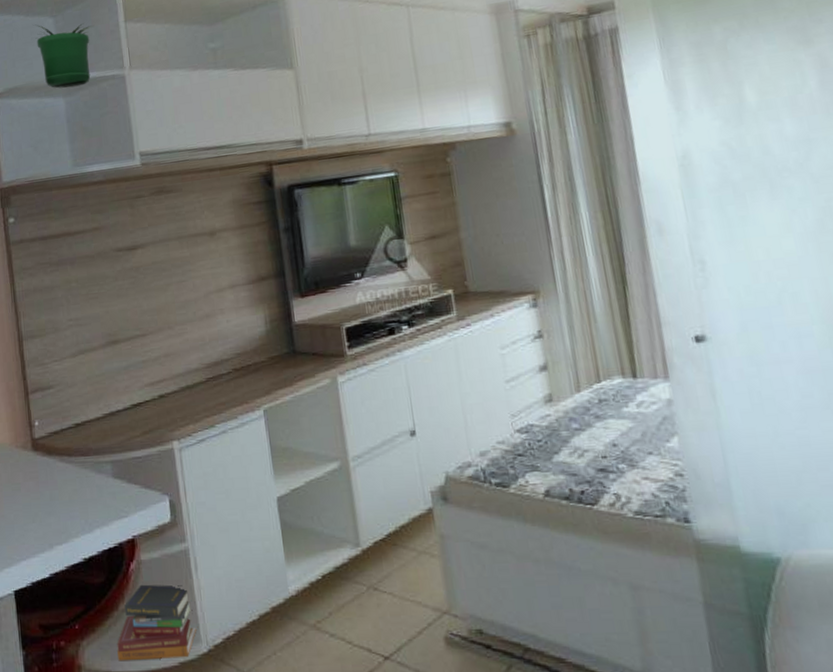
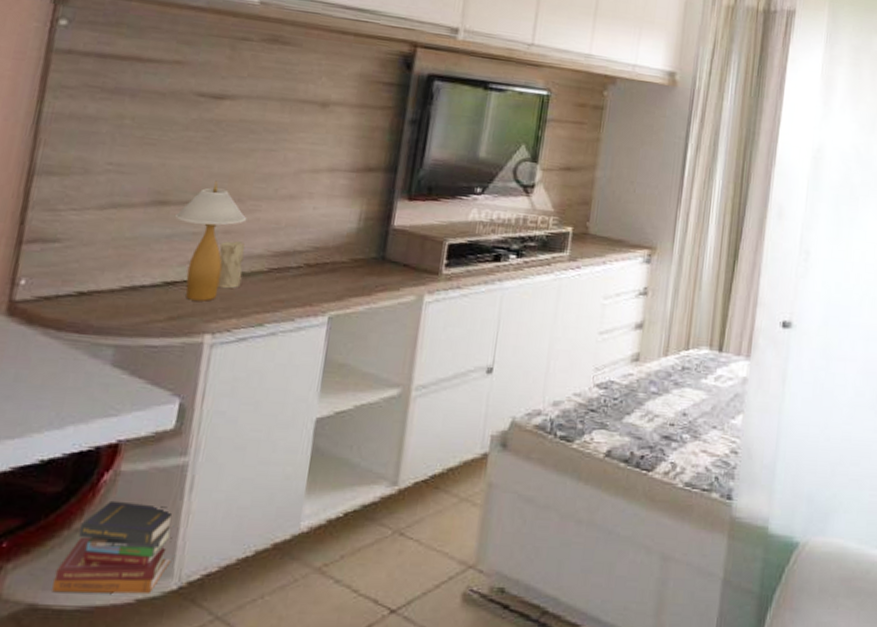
table lamp: none [125,315,179,416] -> present [174,180,247,301]
candle: none [164,361,189,402] -> present [217,241,246,289]

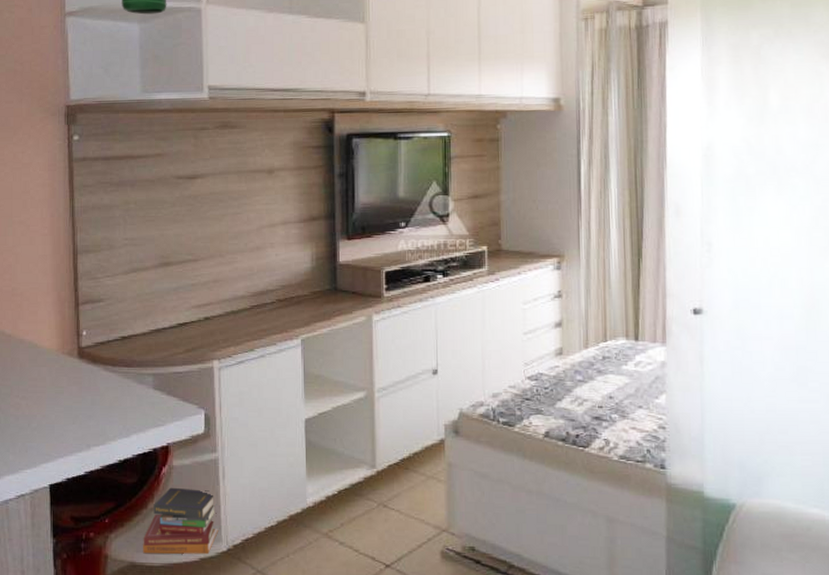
table lamp: present [174,180,247,301] -> none [177,242,229,336]
candle: present [217,241,246,289] -> none [212,287,232,325]

